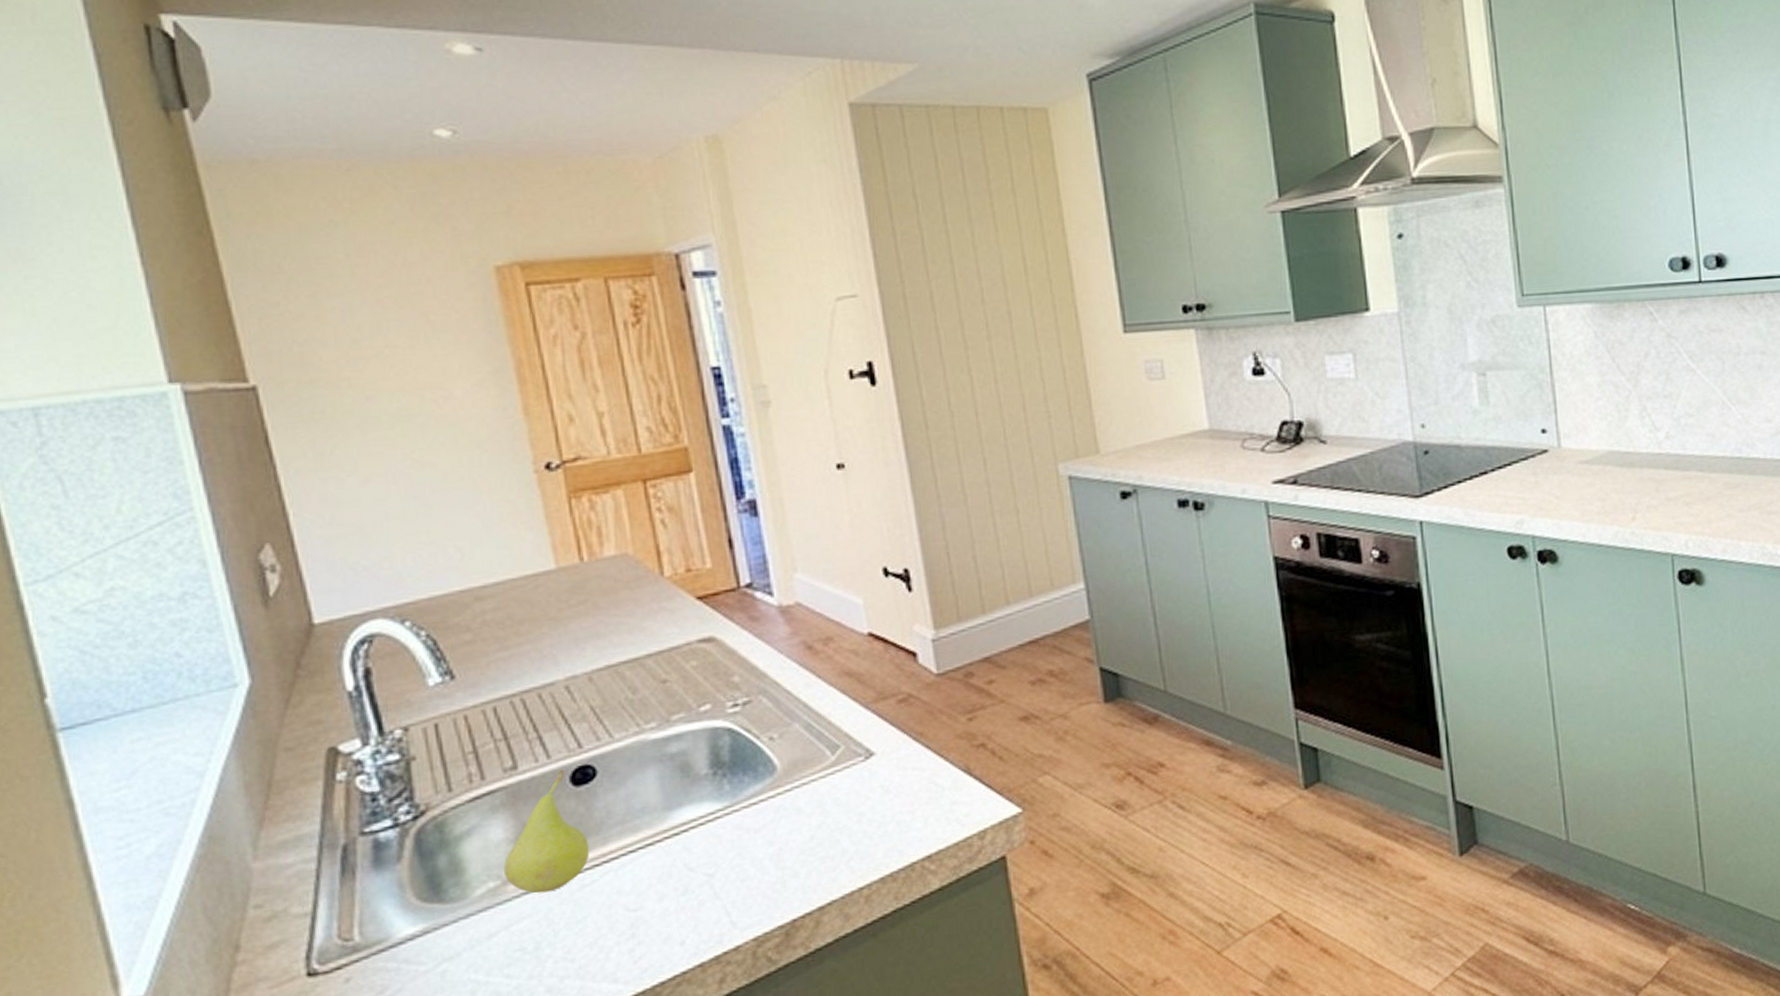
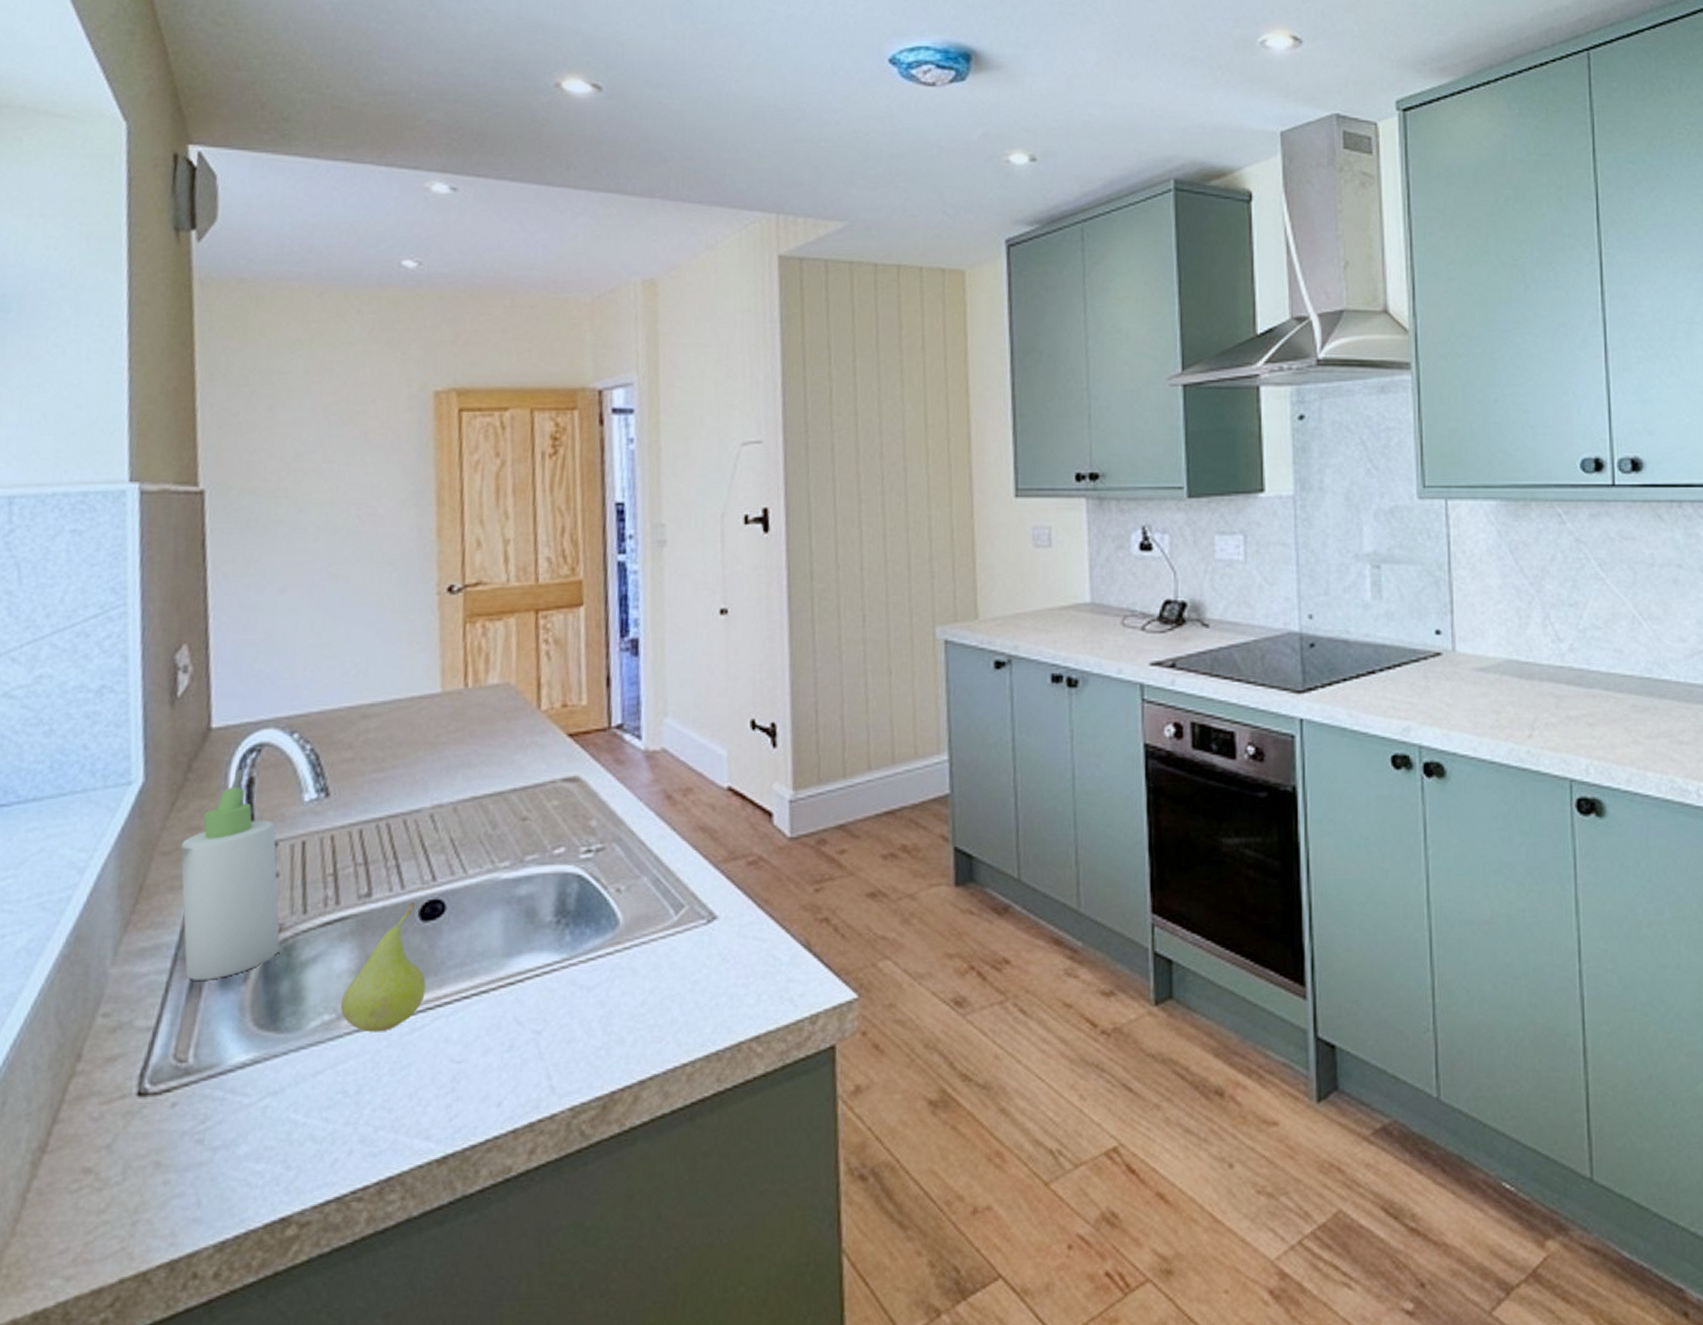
bottle: none [305,661,431,865] -> present [180,770,281,980]

